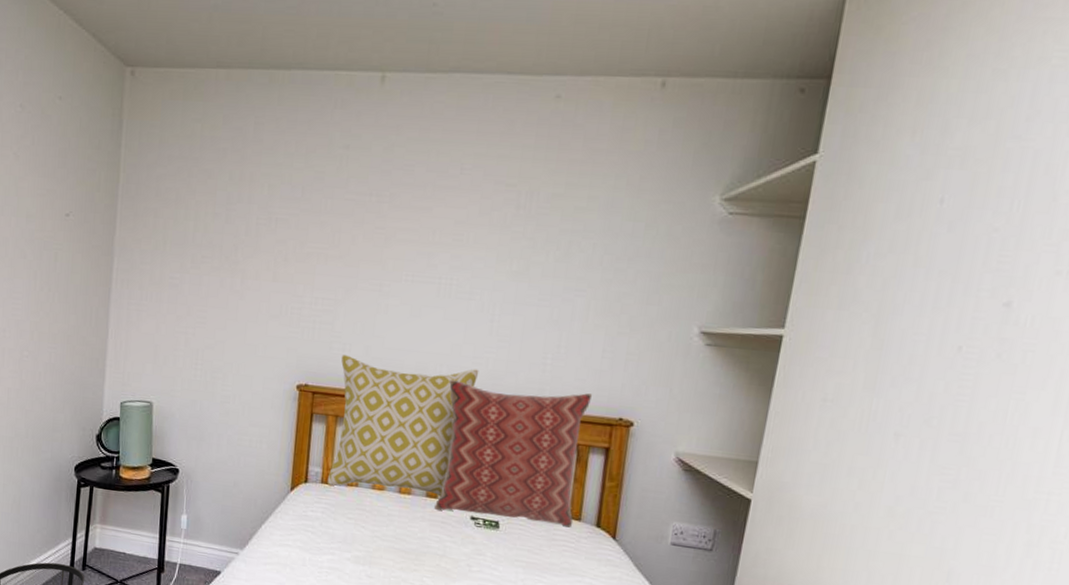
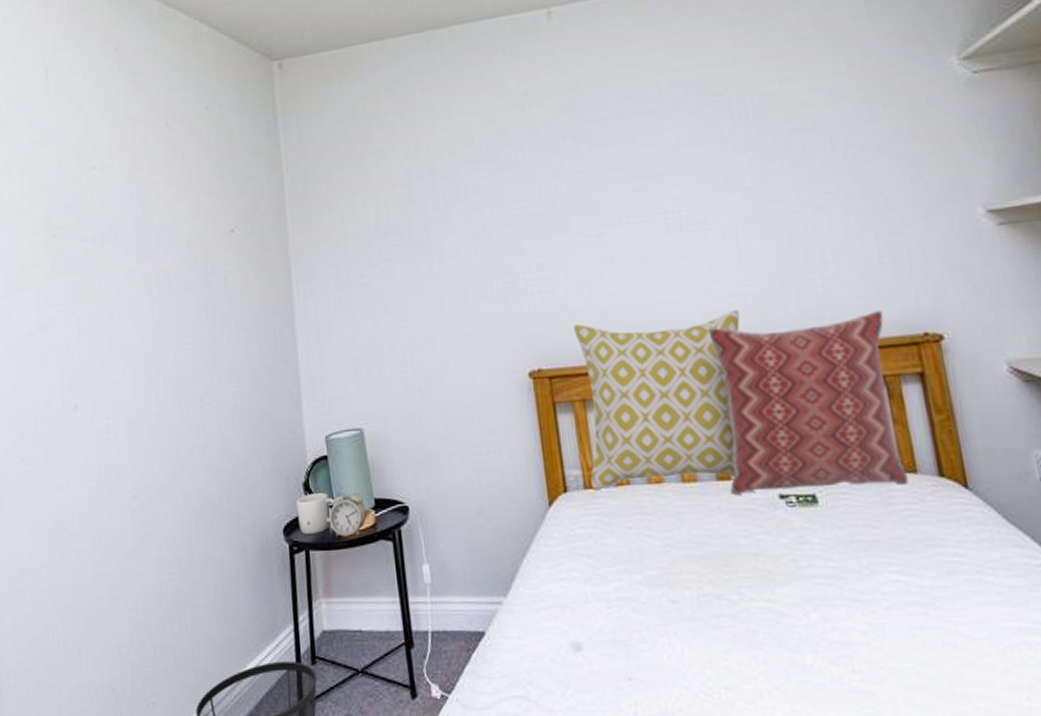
mug: none [88,444,121,476] -> present [296,492,336,534]
alarm clock: none [112,444,144,484] -> present [328,487,367,537]

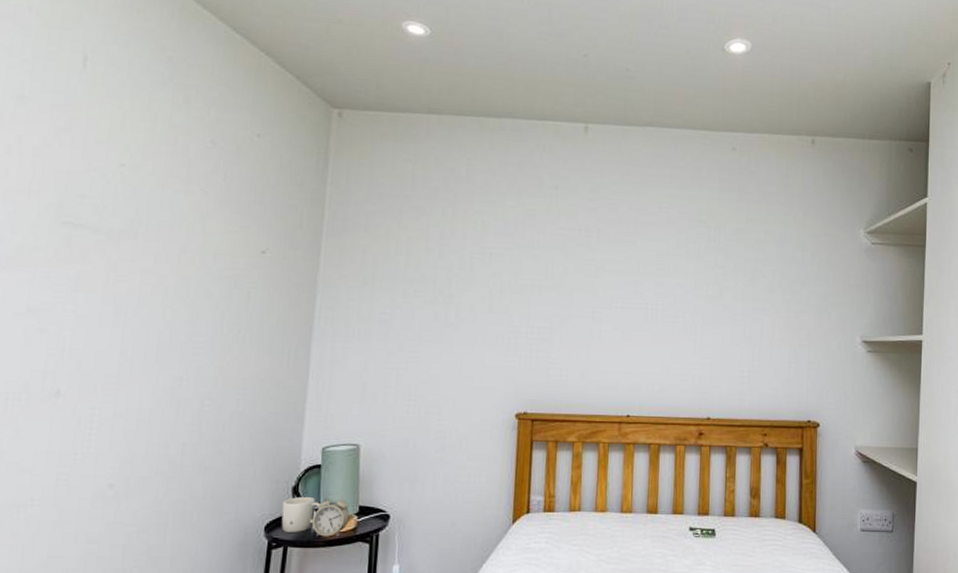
pillow: present [574,309,741,491] -> none [549,381,687,514]
pillow: present [708,311,909,495] -> none [655,396,785,527]

